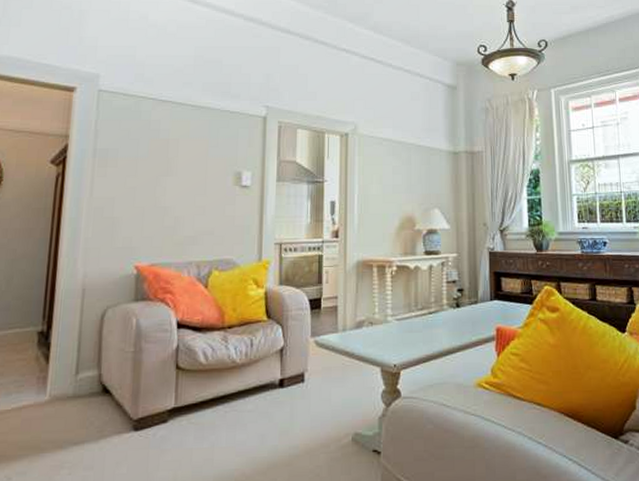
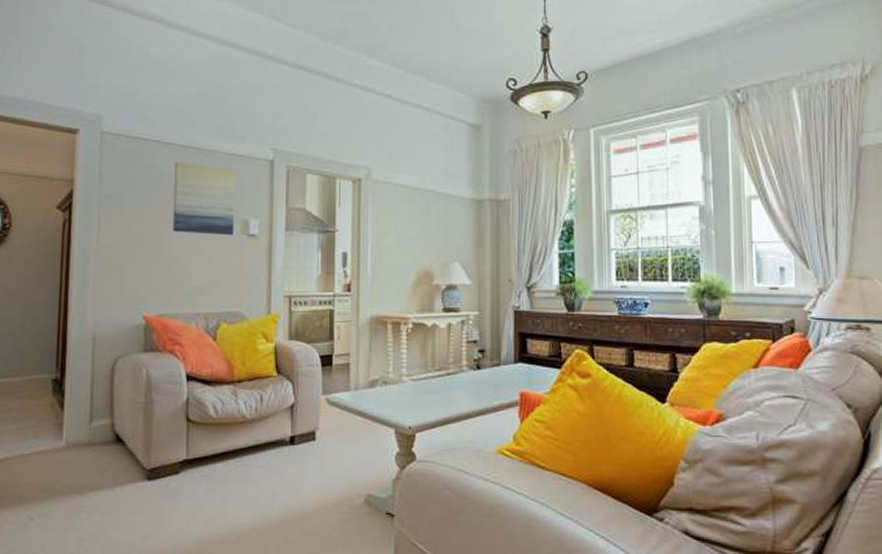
wall art: none [167,117,229,187] -> present [172,161,235,236]

